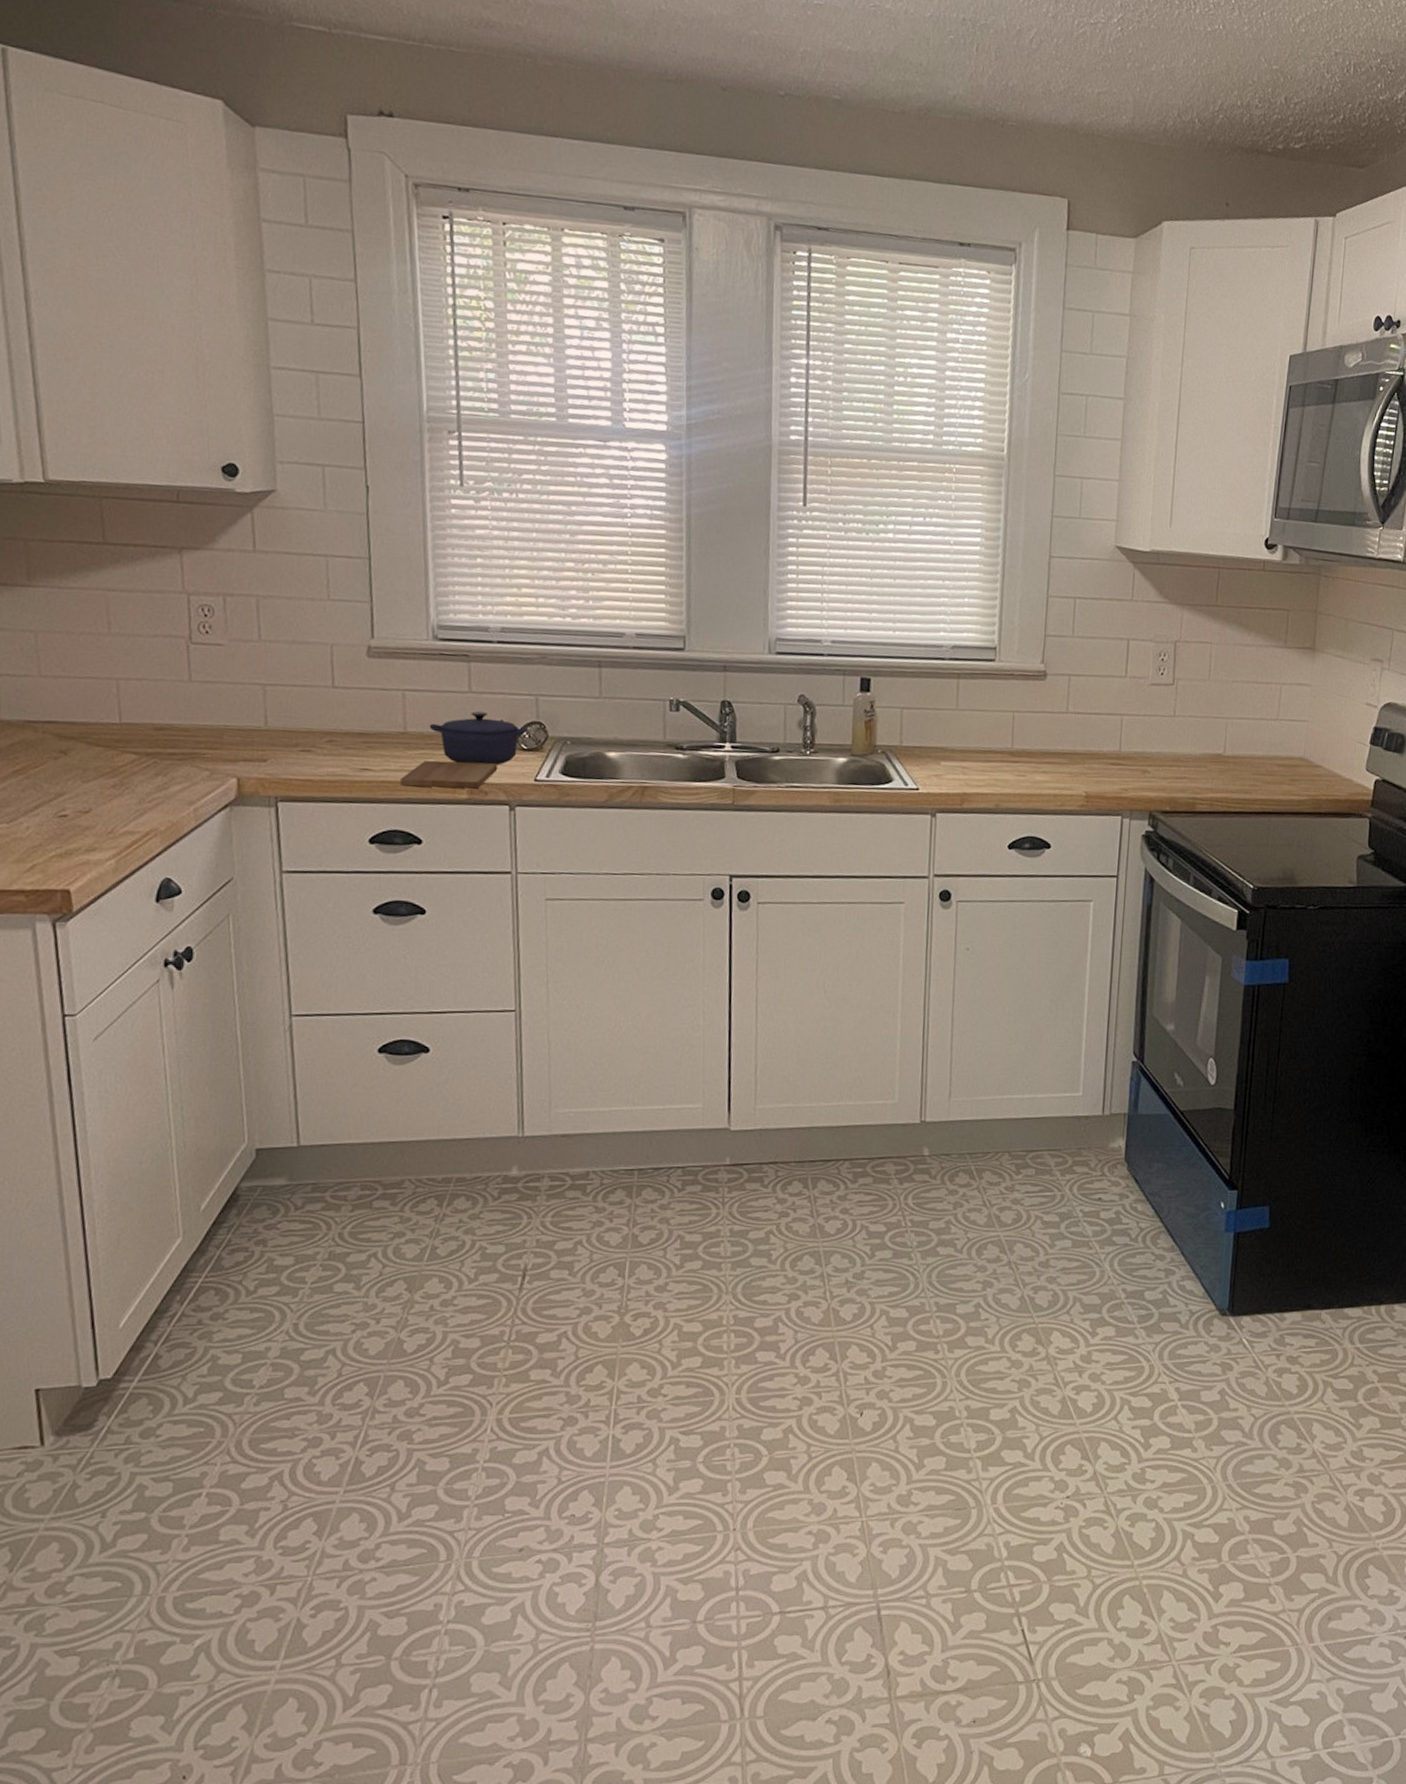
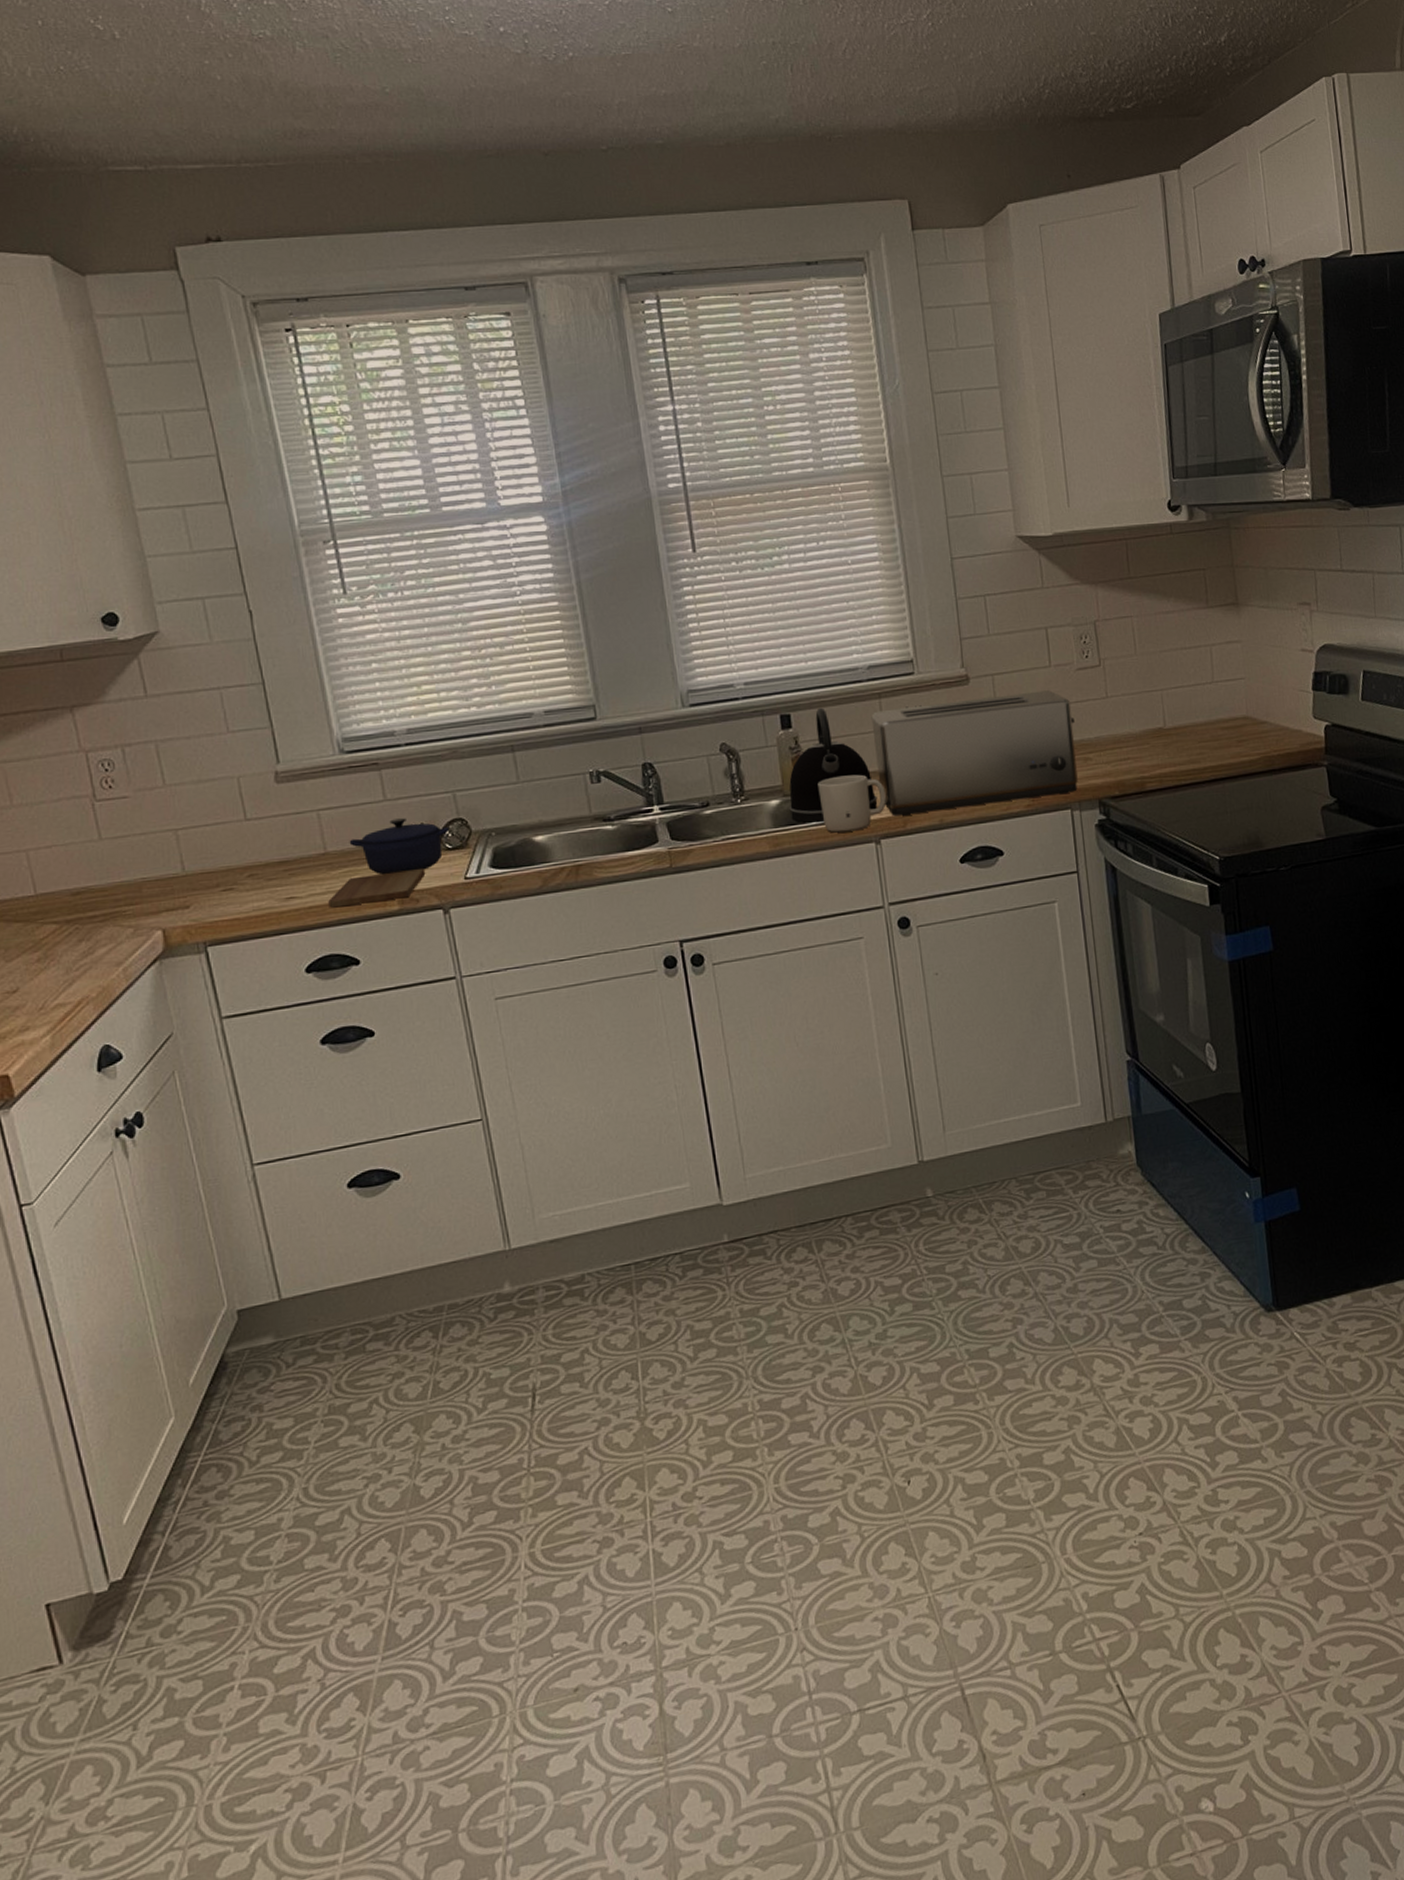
kettle: none [854,677,940,786] -> present [789,707,878,823]
mug: none [884,745,950,801] -> present [817,774,887,833]
toaster: none [944,690,1140,801] -> present [871,690,1078,817]

